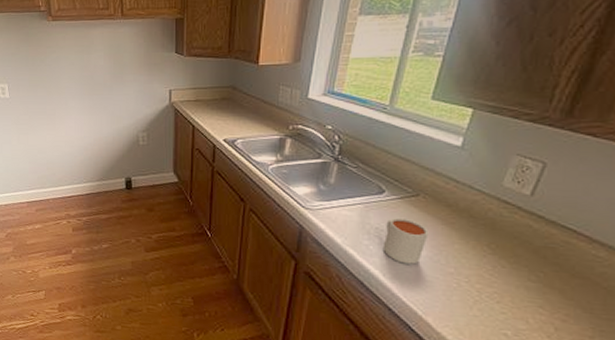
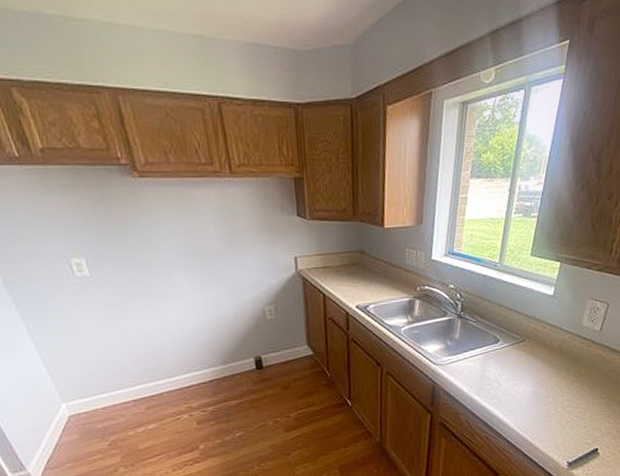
mug: present [382,217,429,265] -> none [500,361,533,401]

